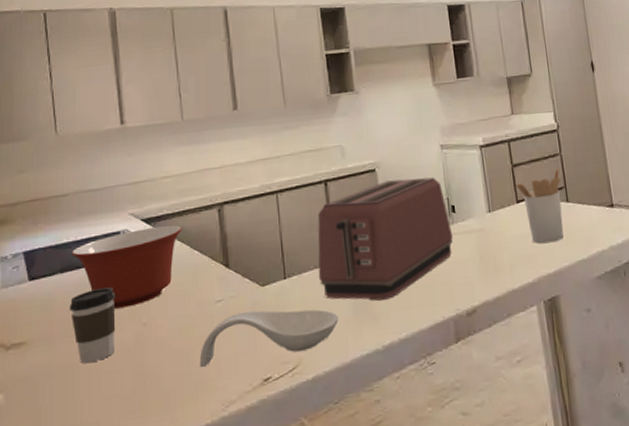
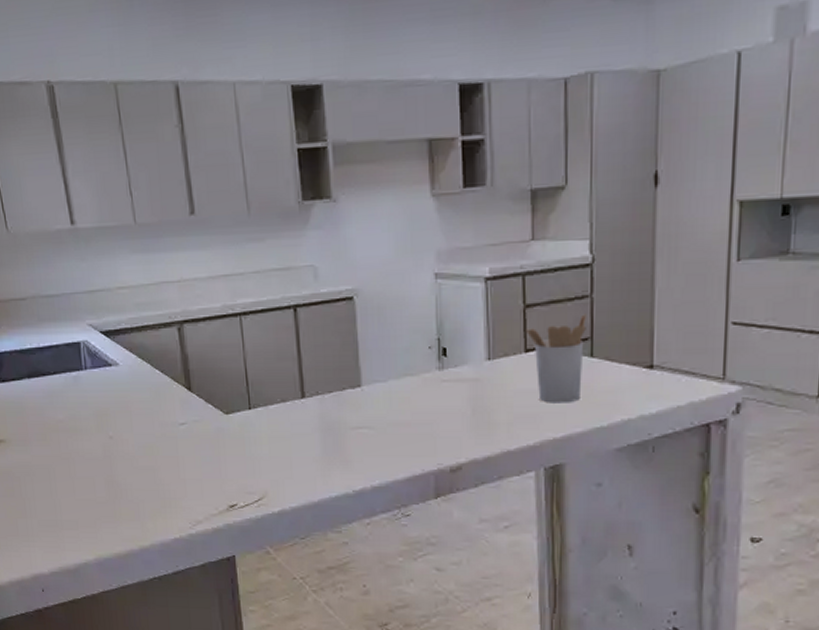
coffee cup: present [69,287,116,364] -> none [39,397,85,467]
mixing bowl: present [72,225,182,309] -> none [36,341,142,419]
spoon rest: present [199,309,339,368] -> none [165,437,307,486]
toaster: present [317,177,454,301] -> none [285,311,442,444]

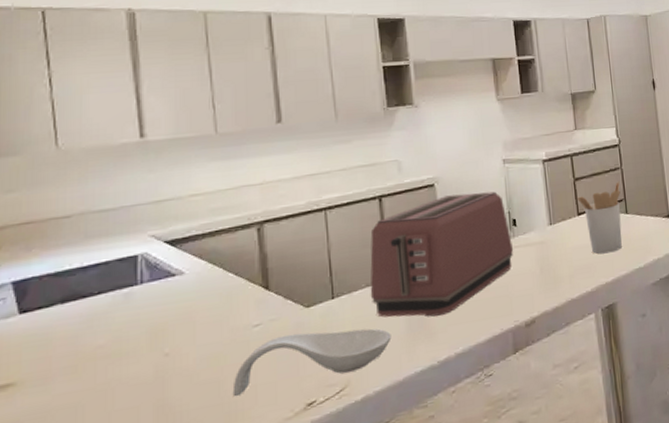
spoon rest: none [165,437,307,486] -> present [232,328,392,397]
toaster: none [285,311,442,444] -> present [370,191,514,318]

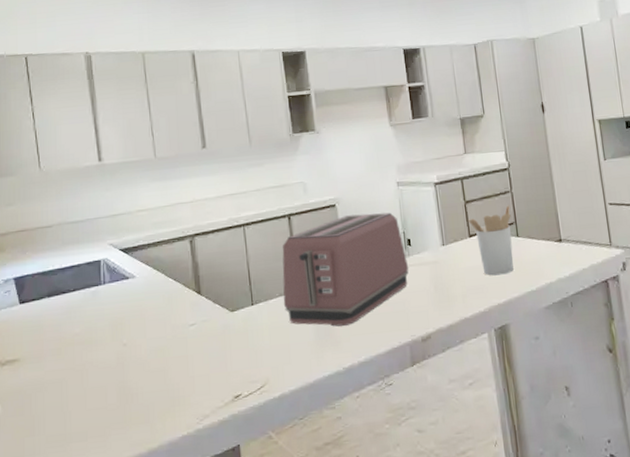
spoon rest: present [232,328,392,397] -> none [175,334,303,385]

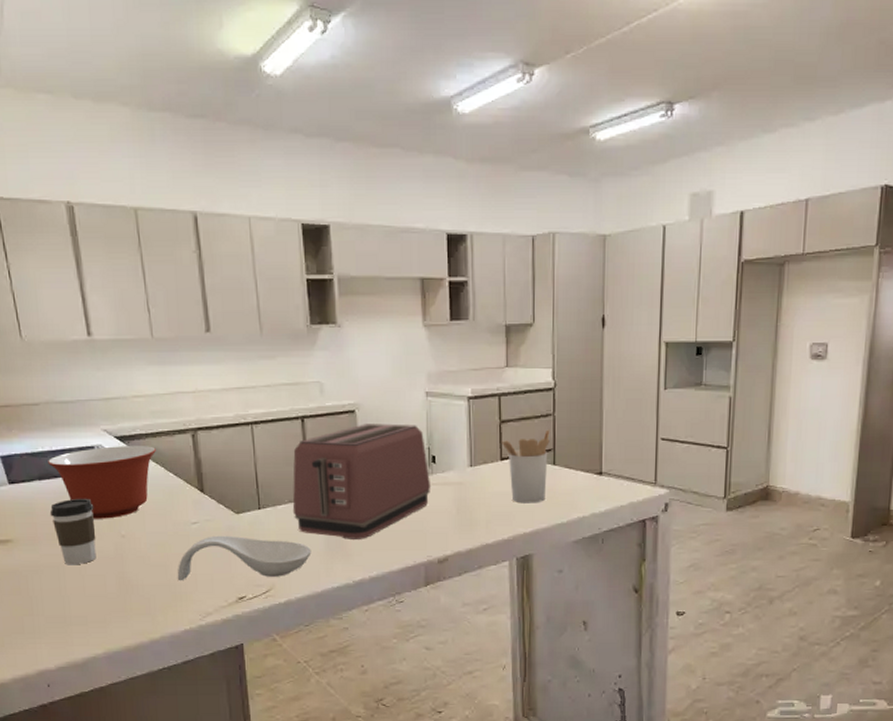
coffee cup: none [56,310,99,380] -> present [49,498,96,565]
mixing bowl: none [57,255,157,330] -> present [48,446,156,519]
spoon rest: none [175,334,303,385] -> present [177,535,311,581]

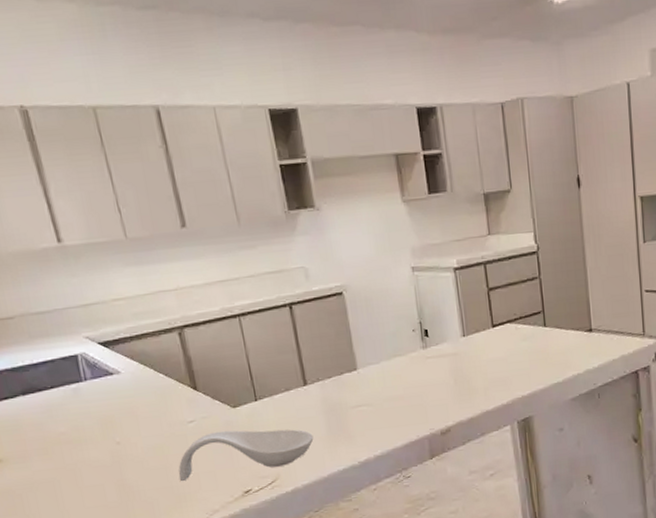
mixing bowl: present [48,446,156,519] -> none [30,348,143,429]
coffee cup: present [49,498,96,565] -> none [38,408,93,479]
toaster: present [292,424,431,539] -> none [284,300,427,422]
utensil holder: present [501,429,550,504] -> none [491,292,540,368]

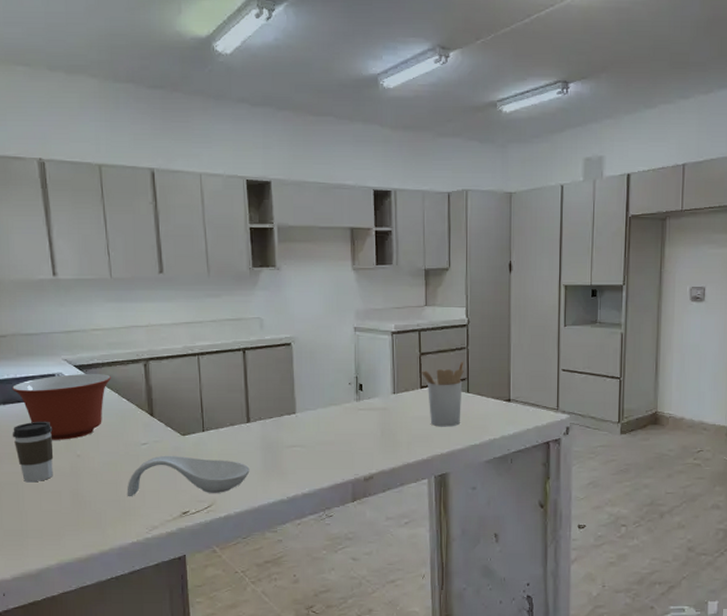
mixing bowl: none [30,348,143,429] -> present [12,374,111,440]
coffee cup: none [38,408,93,479] -> present [12,421,54,483]
utensil holder: none [491,292,540,368] -> present [420,361,464,427]

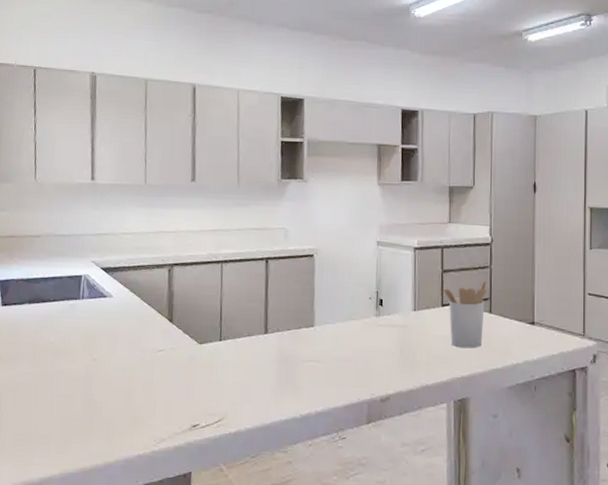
mixing bowl: present [12,374,111,440] -> none [39,276,135,343]
coffee cup: present [12,421,54,483] -> none [33,322,73,385]
spoon rest: present [127,455,250,497] -> none [138,363,264,407]

